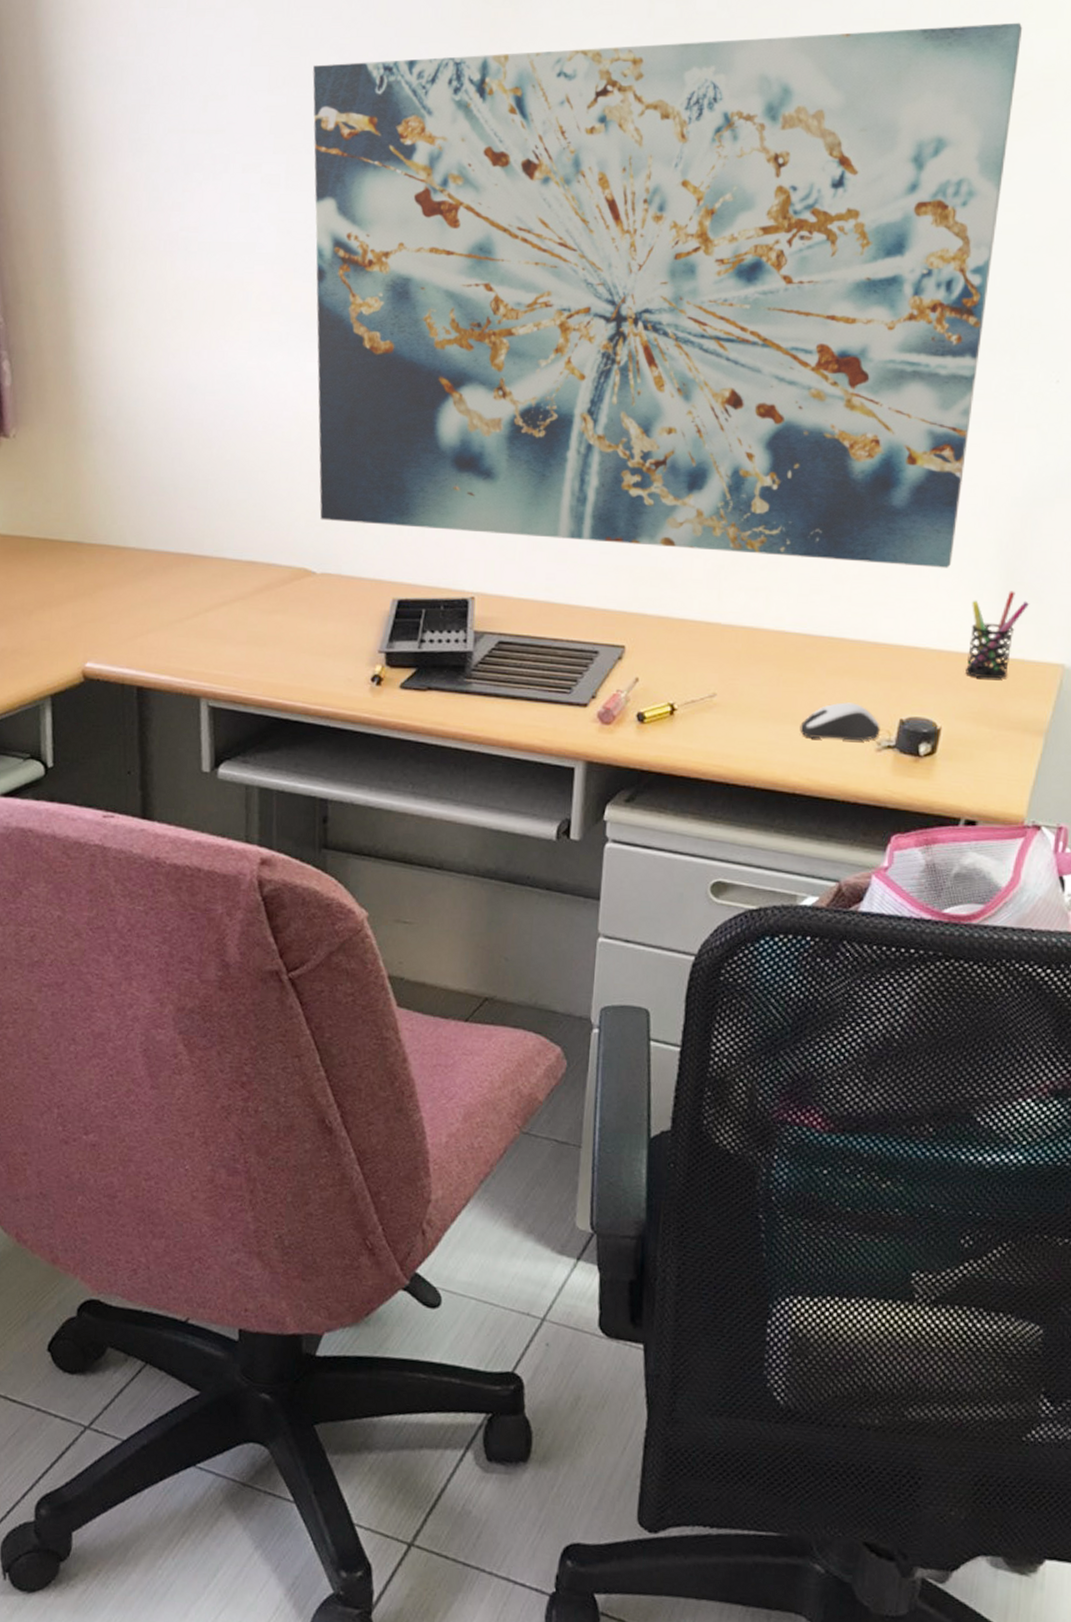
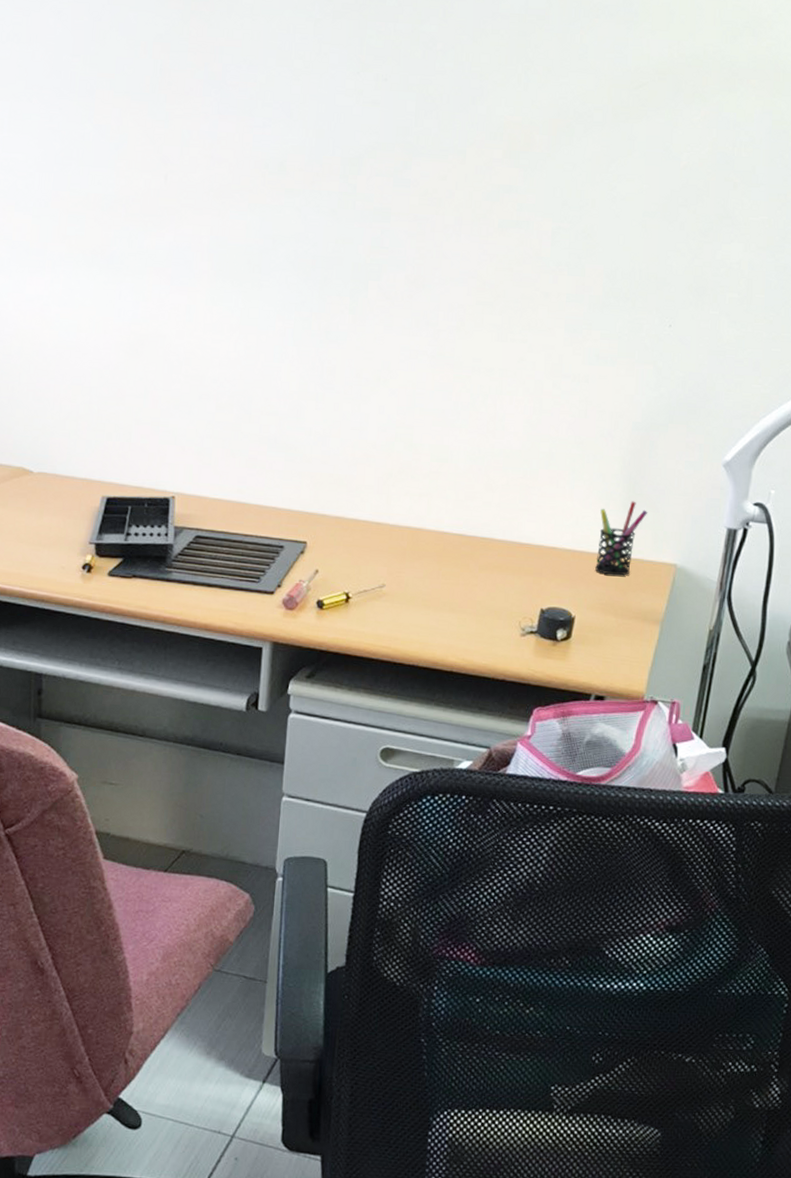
wall art: present [312,22,1023,568] -> none [34,24,641,481]
computer mouse: present [800,702,880,741] -> none [456,593,524,627]

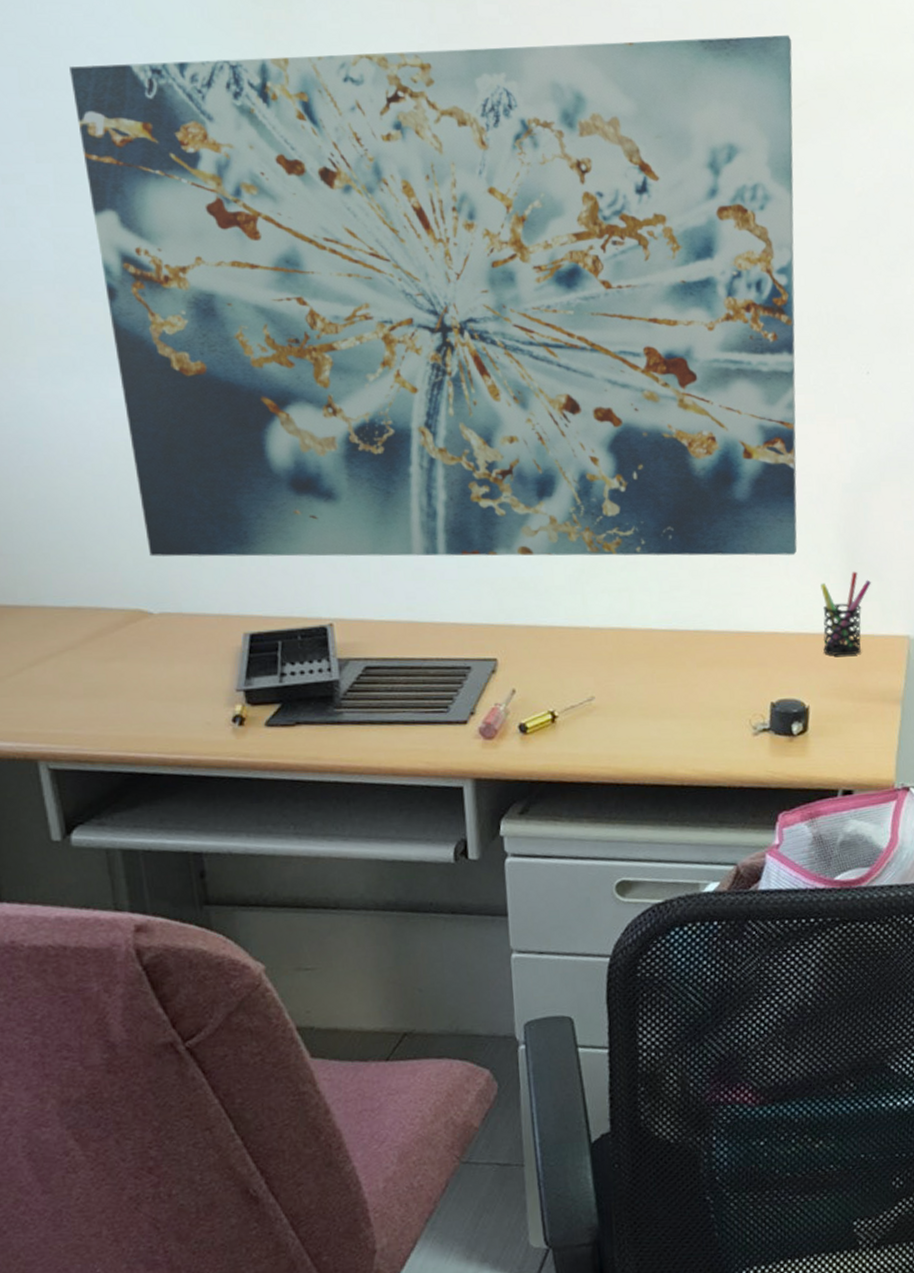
wall art: none [34,24,641,481] -> present [70,34,798,557]

